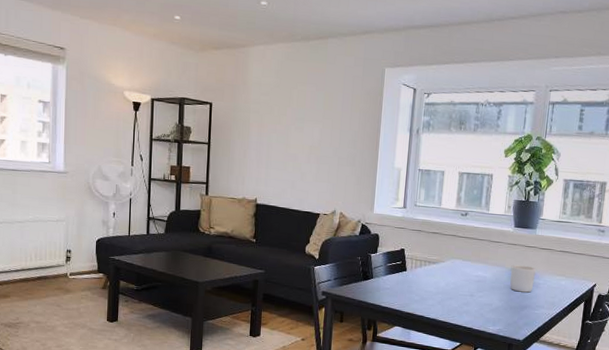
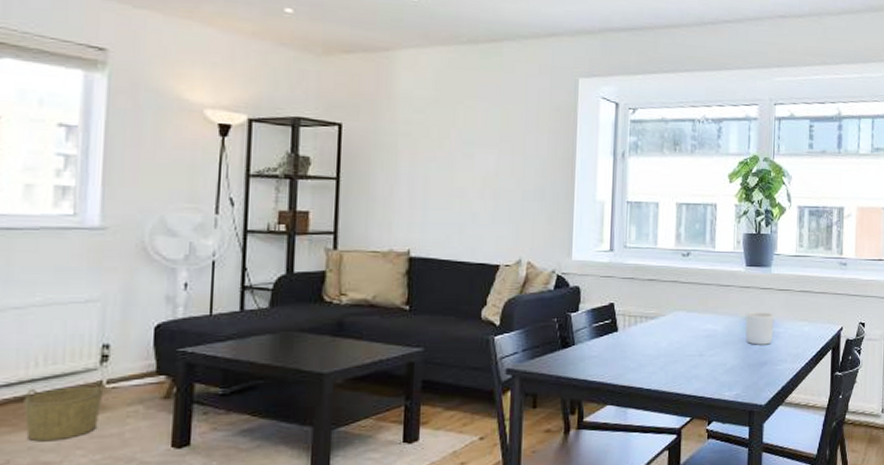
basket: none [25,275,68,309] -> present [23,386,104,442]

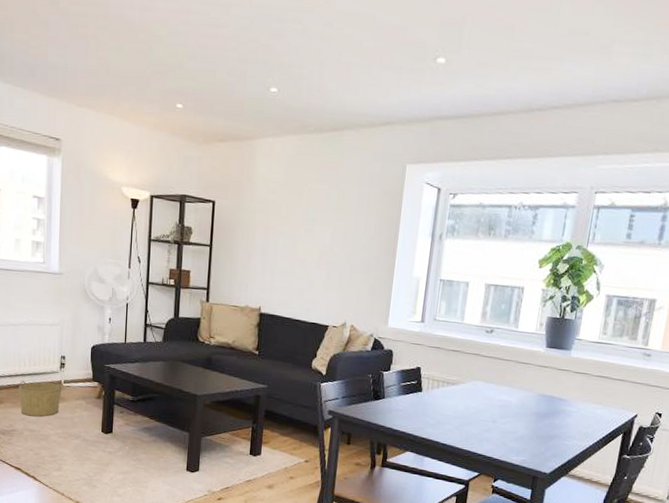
mug: present [745,312,774,345] -> none [537,389,568,421]

